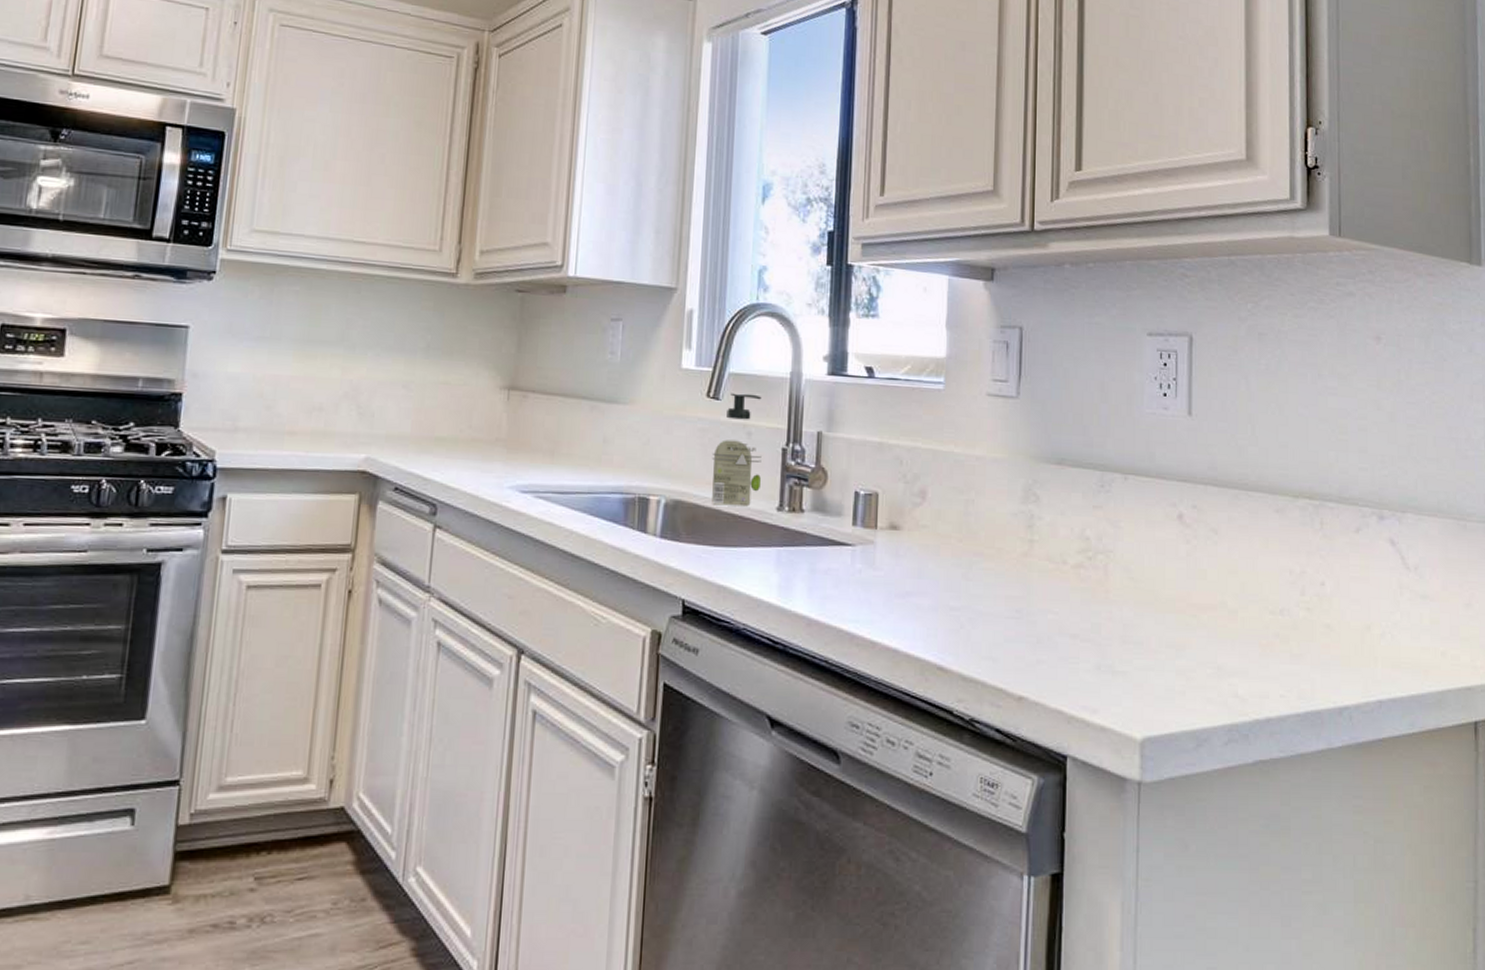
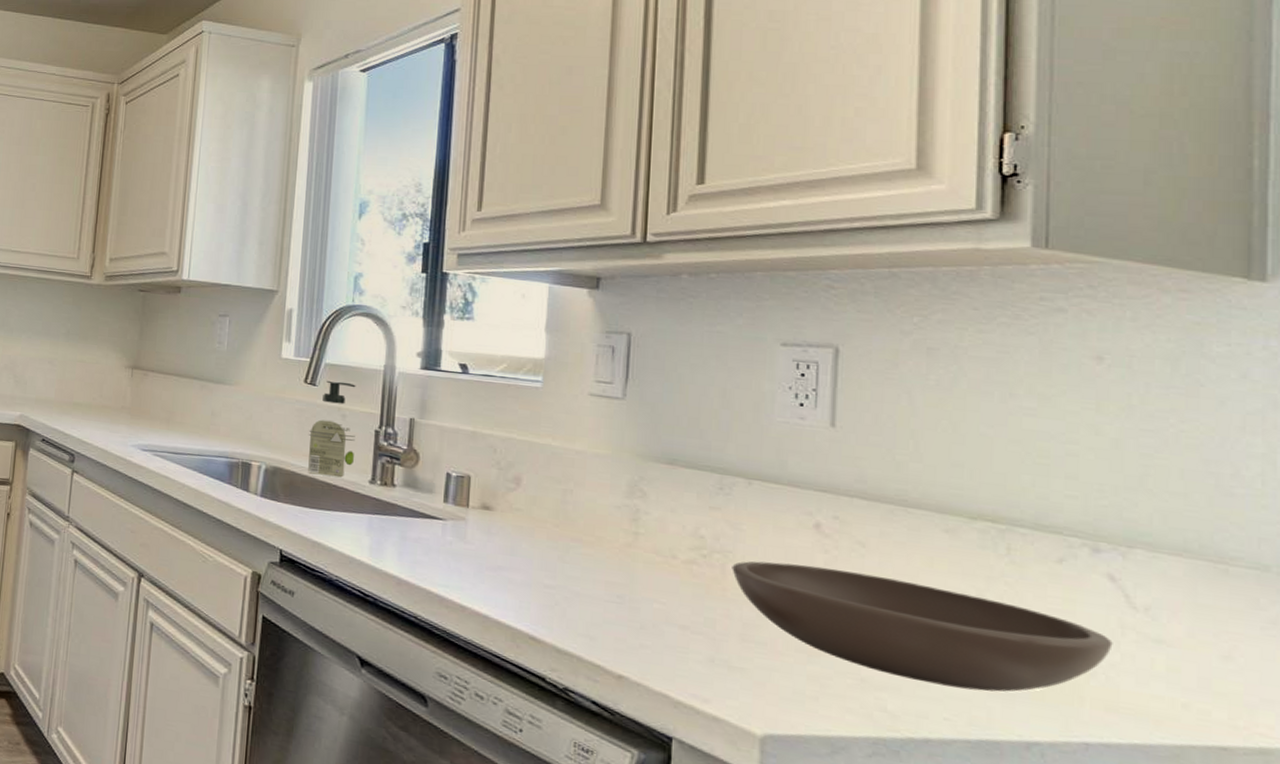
wooden bowl: none [1113,557,1395,664] -> present [732,561,1113,692]

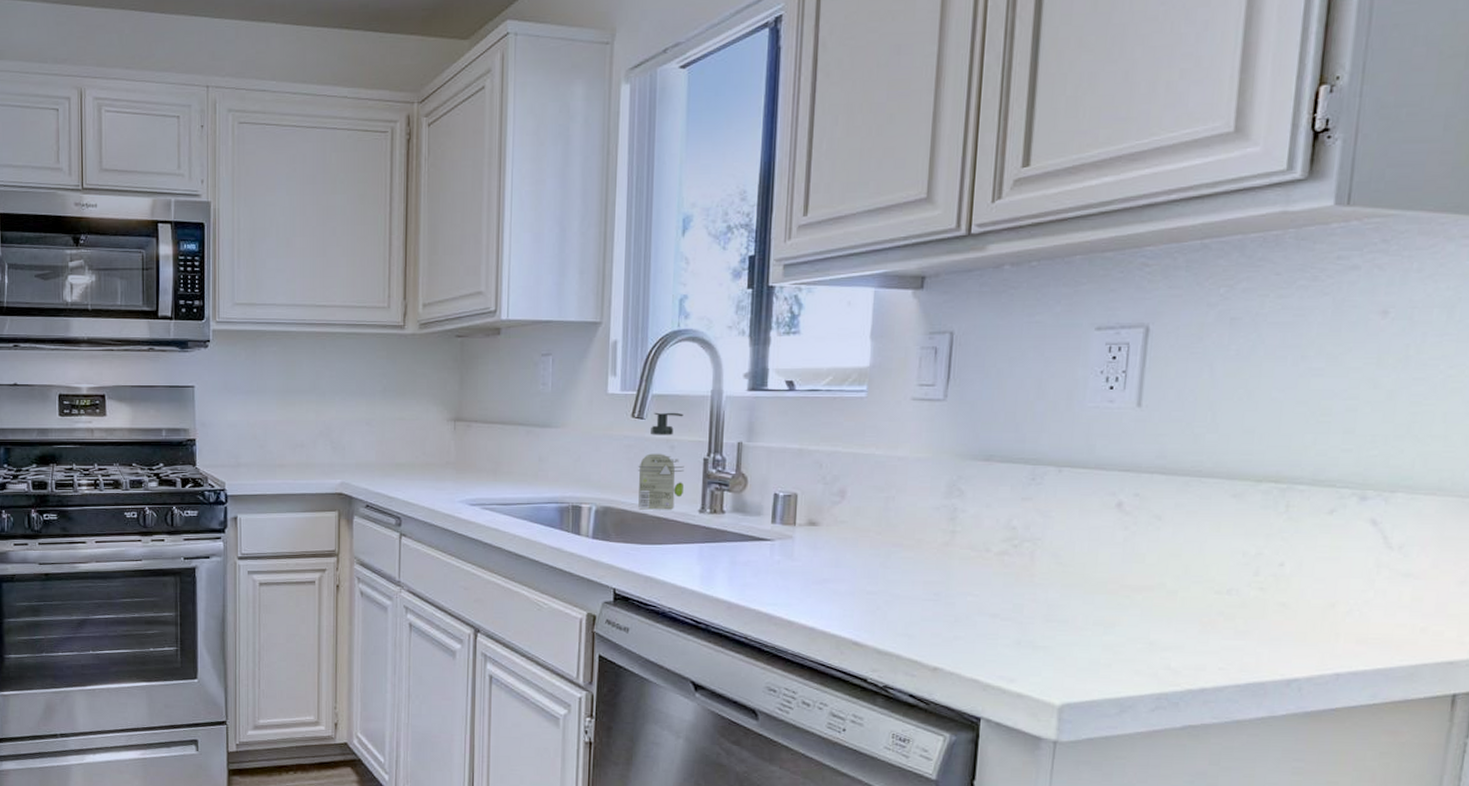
wooden bowl: present [732,561,1113,692] -> none [1040,543,1369,640]

